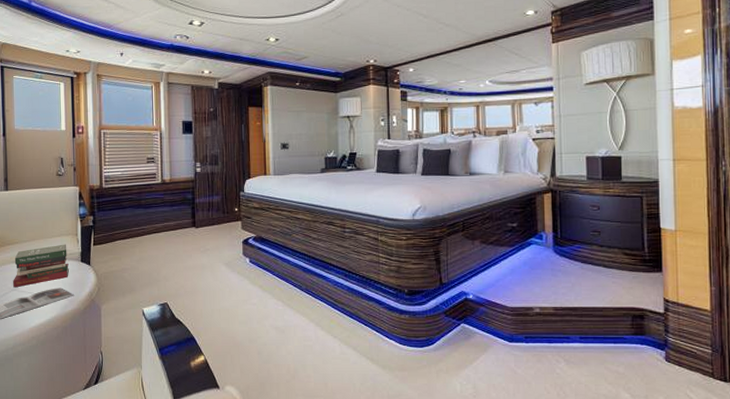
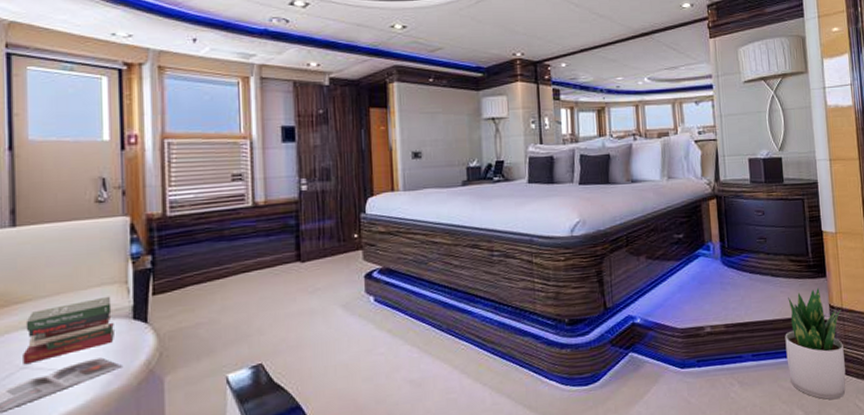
planter: none [614,281,677,387] -> present [785,287,846,400]

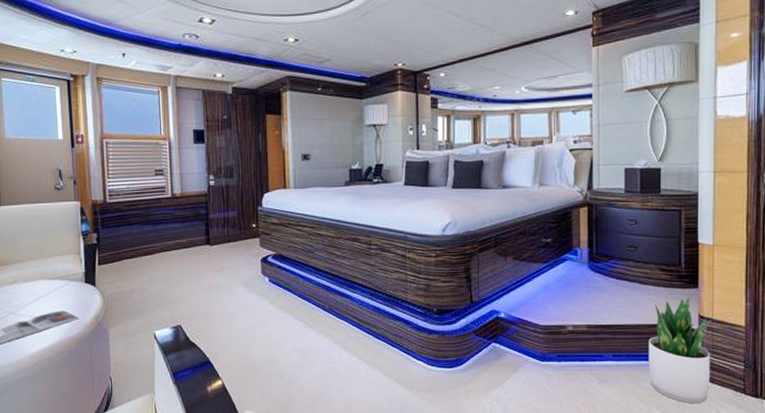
books: present [23,296,114,365] -> none [10,263,72,311]

